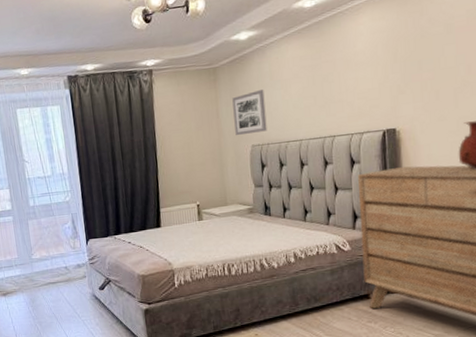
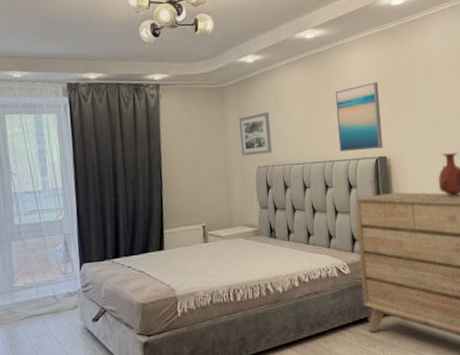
wall art: none [337,47,392,127] -> present [335,82,383,152]

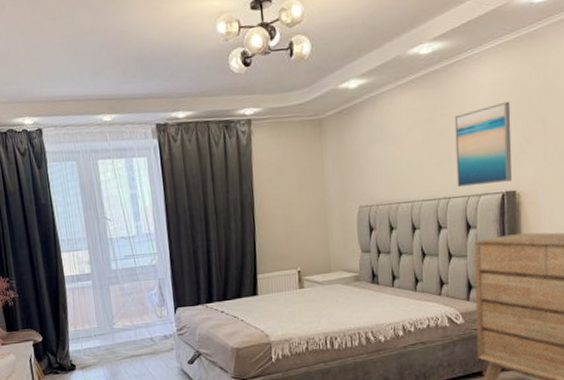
wall art: present [239,112,273,157] -> none [339,145,377,196]

